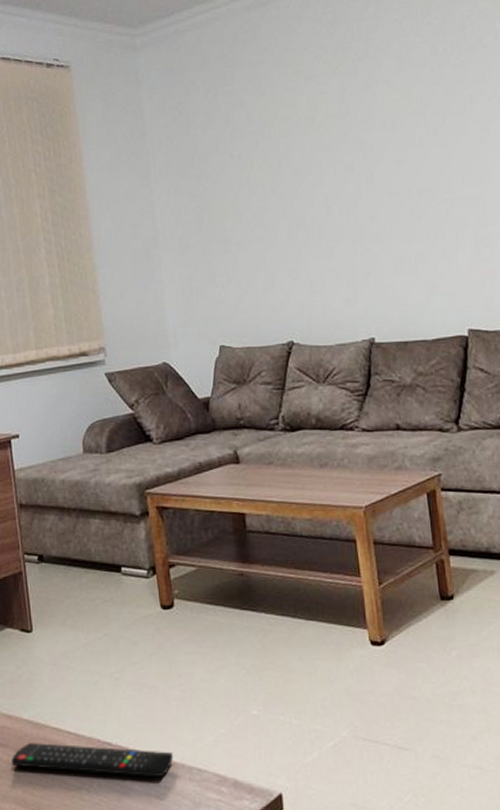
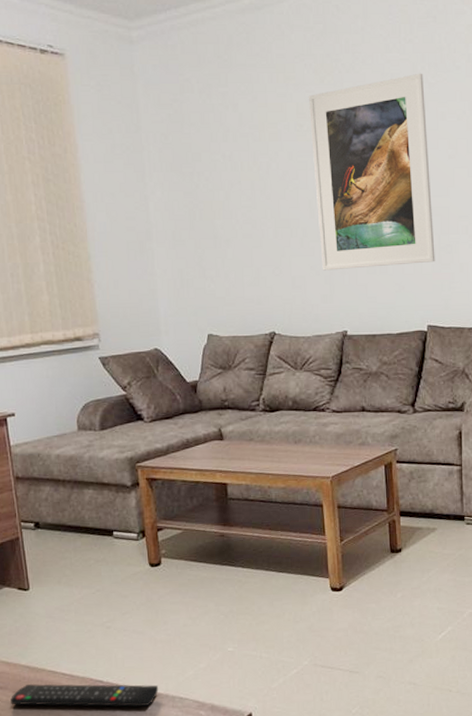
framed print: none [319,54,473,272] -> present [308,73,435,271]

